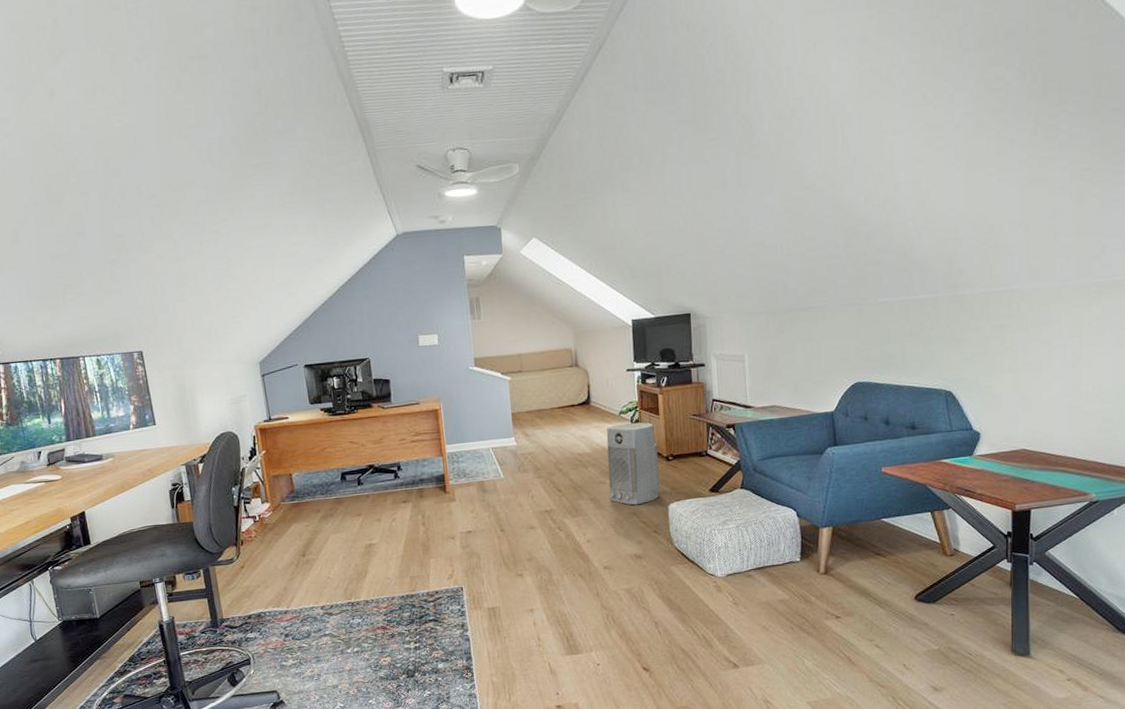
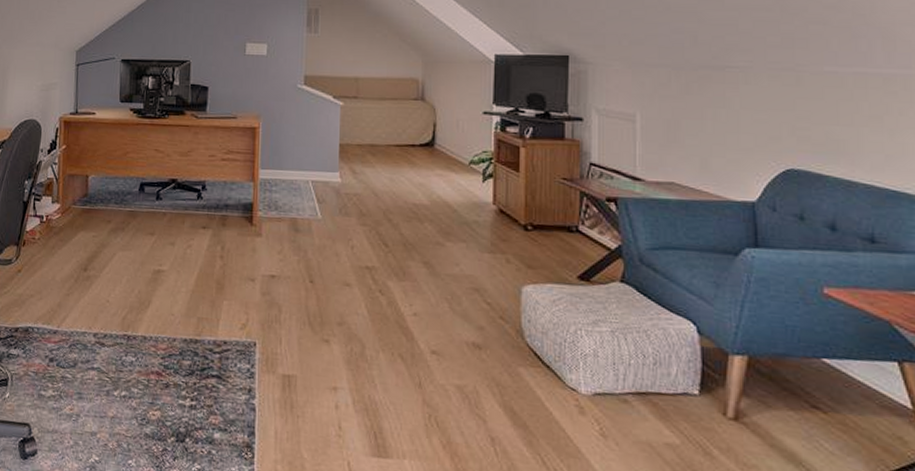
air purifier: present [606,422,661,505] -> none [446,176,514,280]

